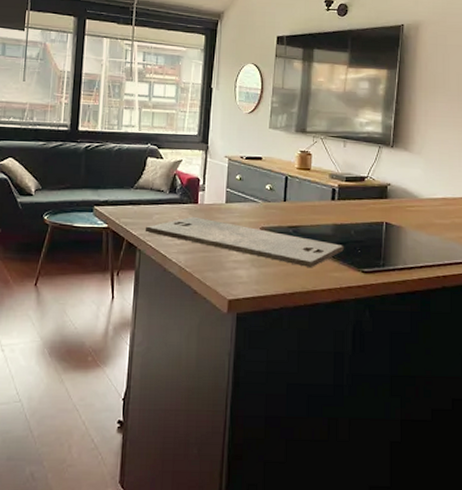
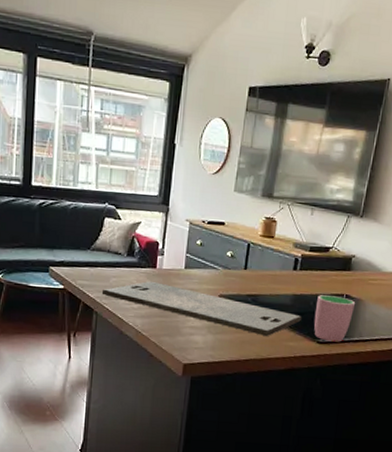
cup: none [356,224,395,271] -> present [314,295,355,342]

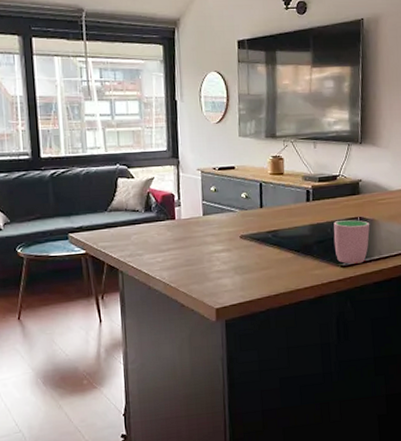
cutting board: present [101,281,302,337] -> none [124,232,322,269]

